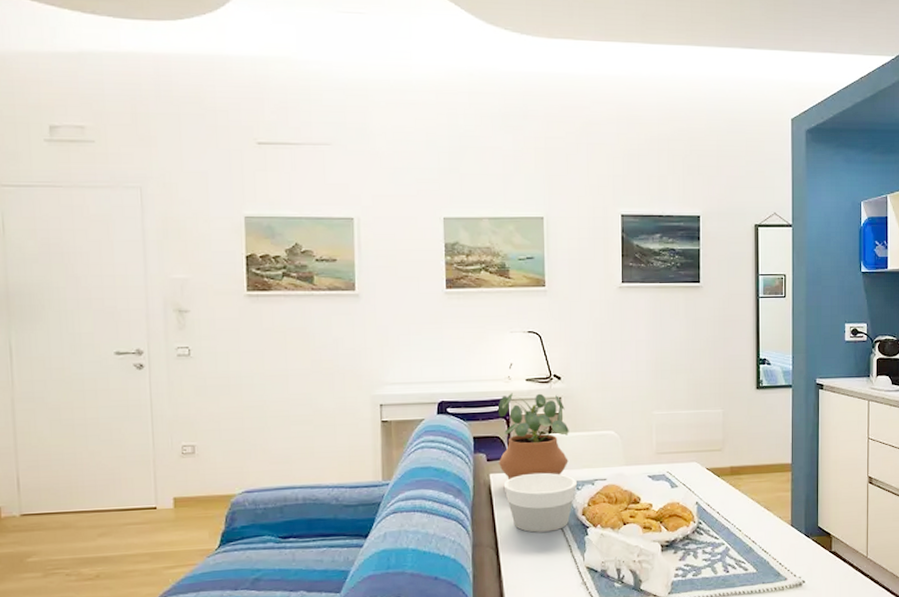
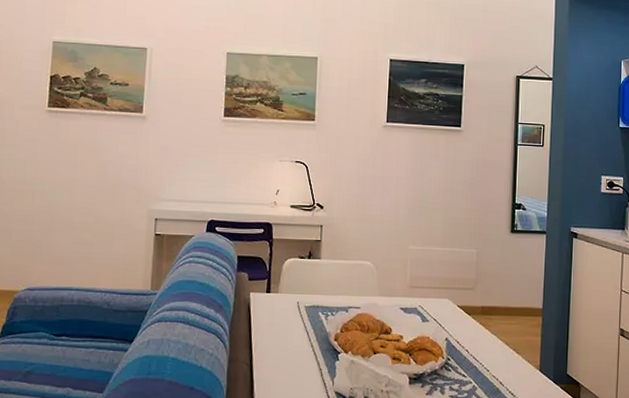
potted plant: present [497,393,569,480] -> none [259,217,328,300]
bowl: present [503,472,578,533] -> none [262,295,332,354]

